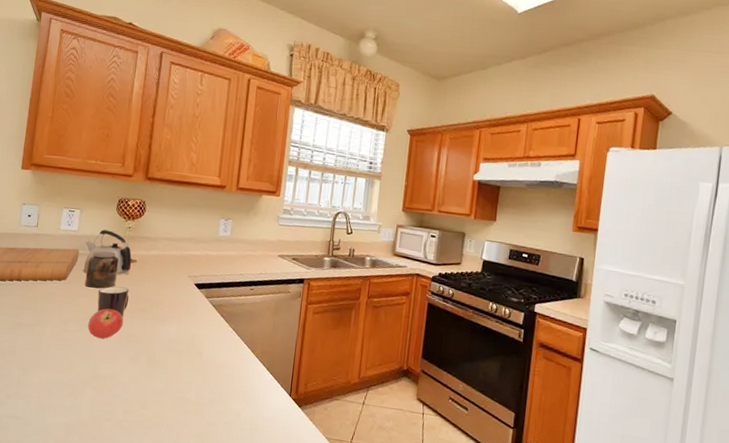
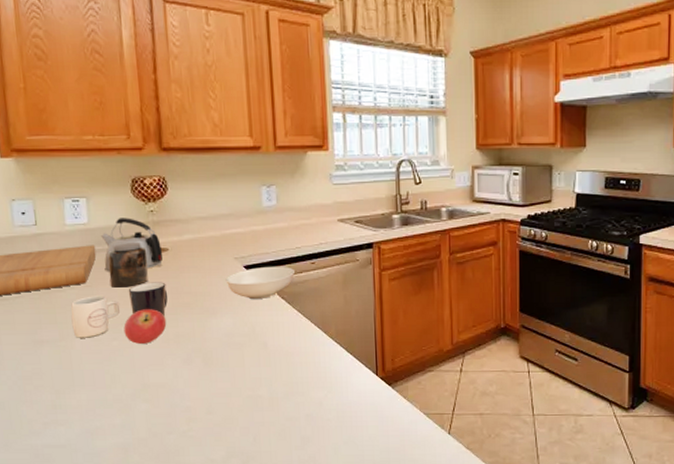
mug: none [47,291,89,327] -> present [71,296,120,338]
bowl: none [178,286,236,315] -> present [225,266,296,300]

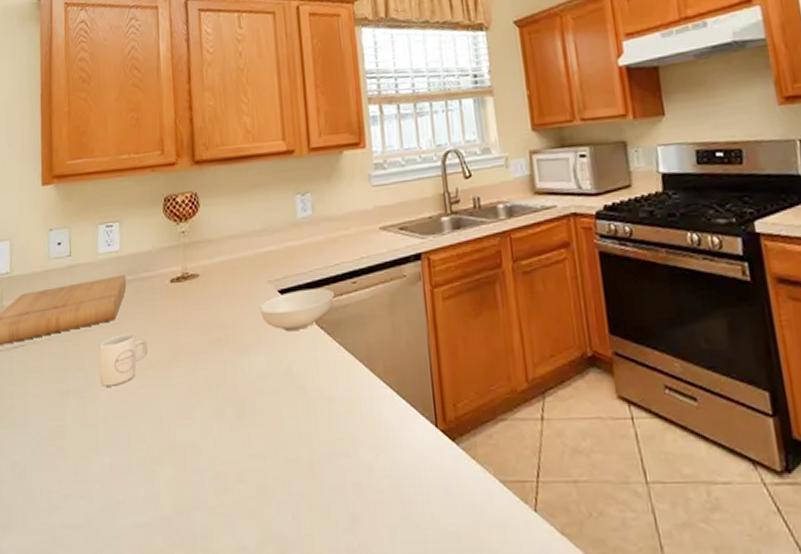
kettle: present [101,218,163,272] -> none [132,241,193,306]
jar: present [108,243,149,288] -> none [138,269,179,324]
fruit: present [123,309,167,344] -> none [151,348,196,392]
mug: present [128,282,168,317] -> none [157,314,198,357]

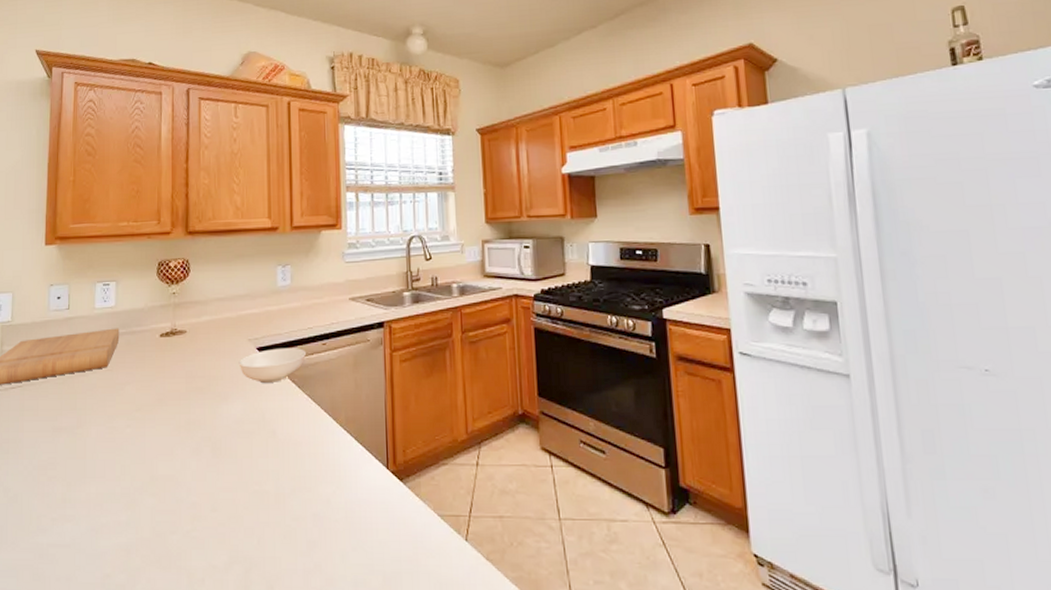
mug: present [98,334,148,387] -> none [90,380,137,425]

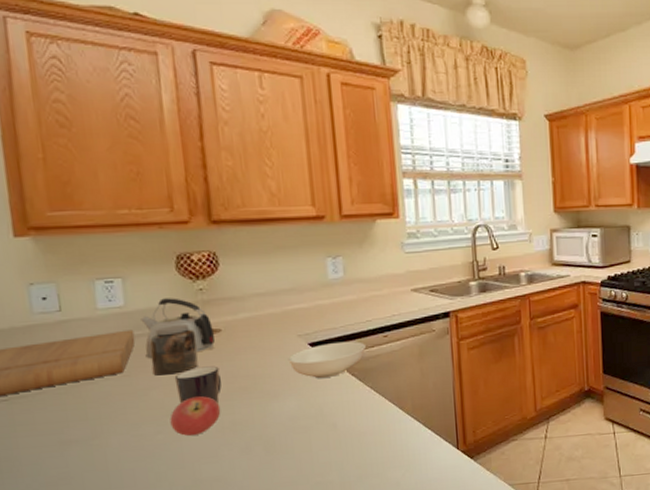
kettle: none [126,300,180,356] -> present [141,298,215,359]
jar: none [129,325,166,372] -> present [149,325,199,376]
fruit: none [138,394,179,431] -> present [170,396,221,436]
mug: none [145,365,183,402] -> present [174,366,222,404]

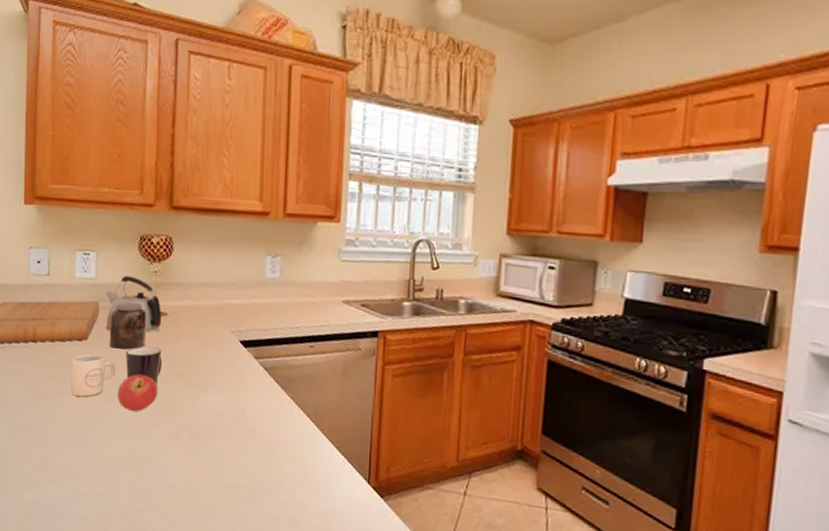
mug: none [105,385,165,435] -> present [70,354,116,397]
bowl: present [288,341,367,379] -> none [220,344,293,380]

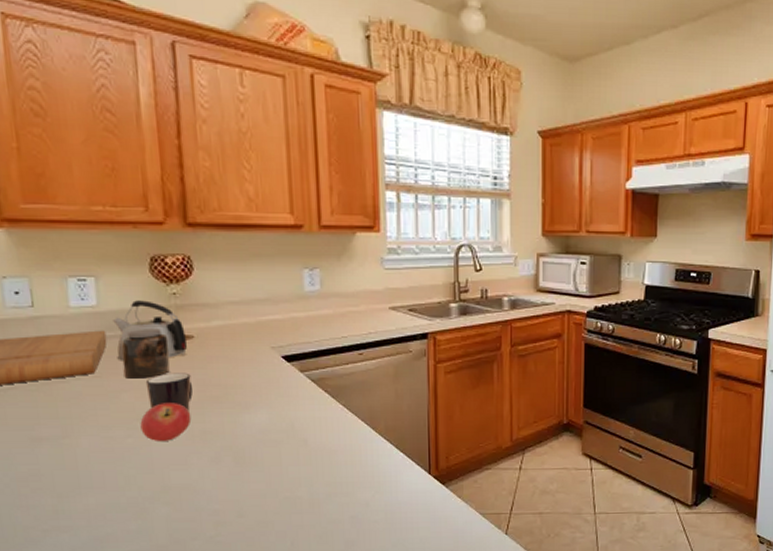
mug: present [70,354,116,397] -> none [76,387,136,435]

